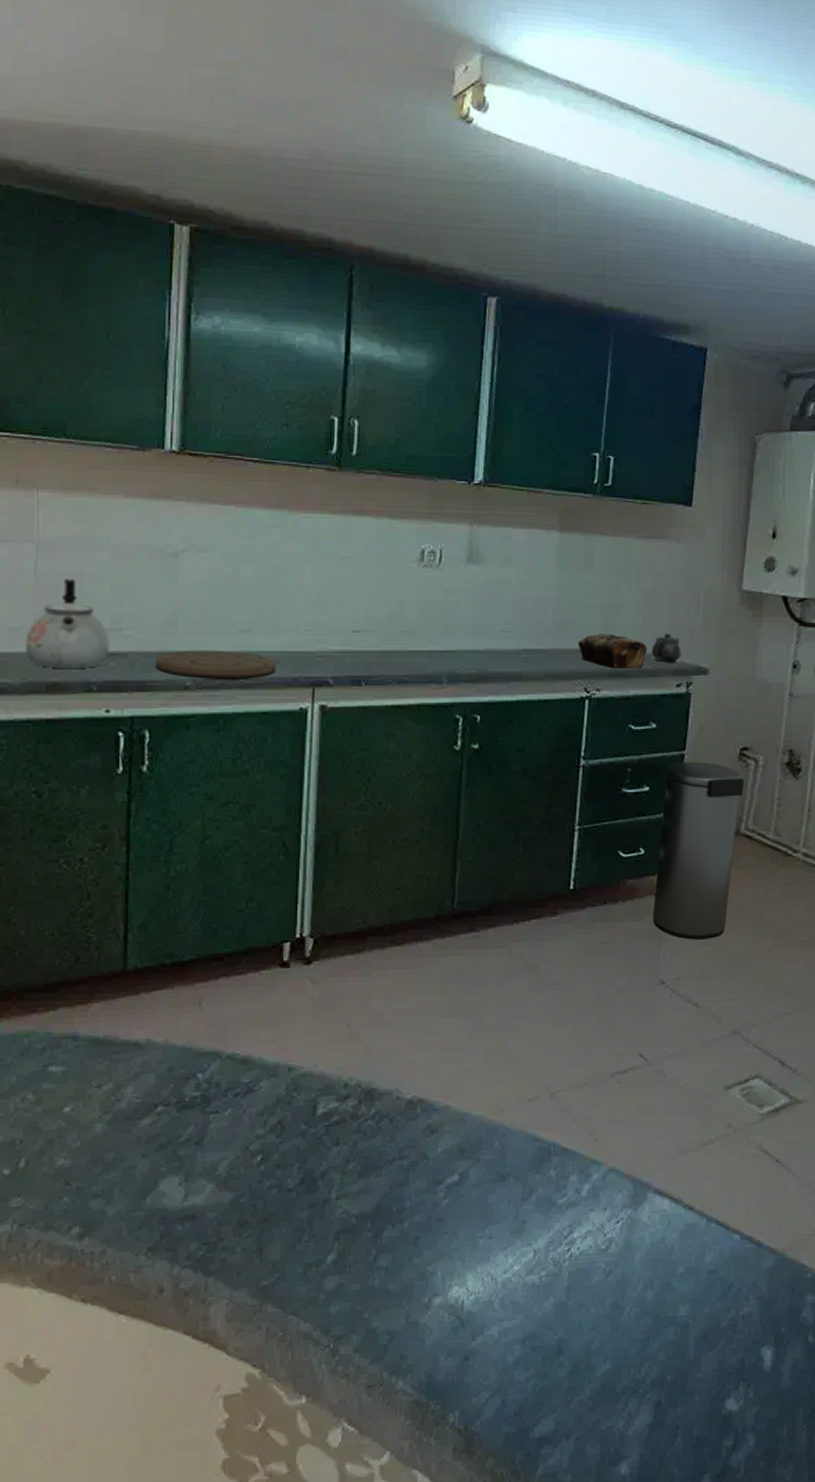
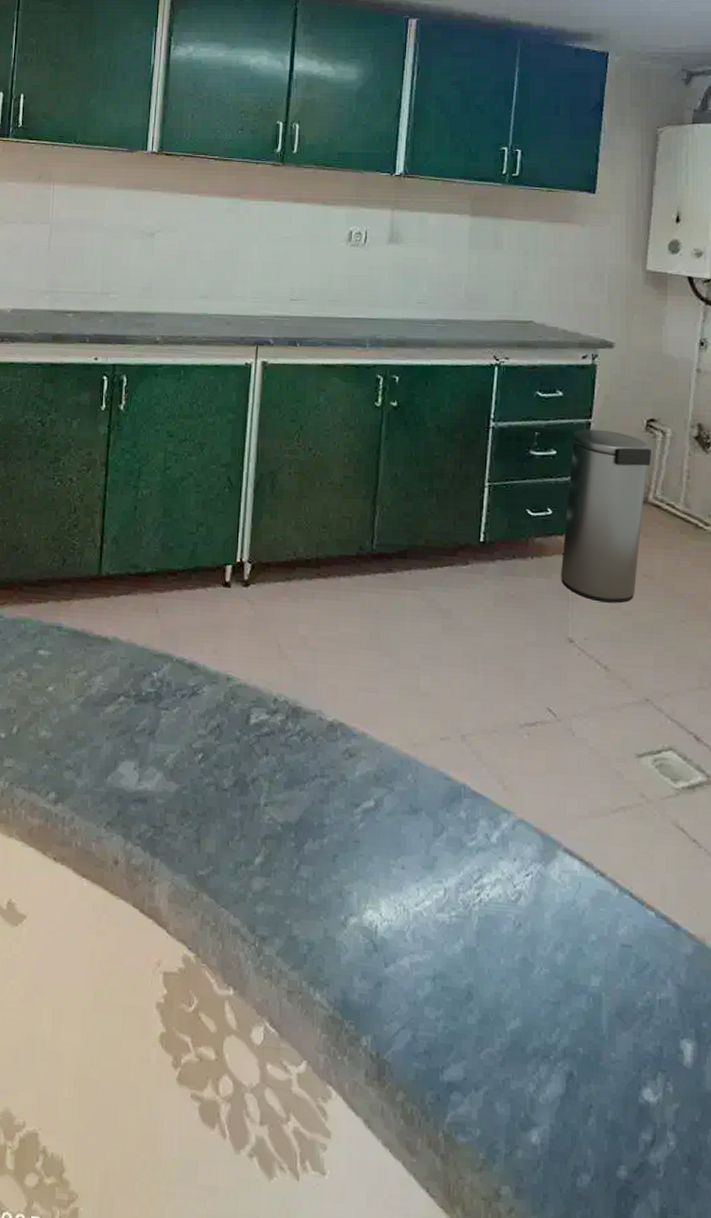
kettle: present [25,578,110,668] -> none [39,252,100,324]
cutting board: present [156,650,276,681] -> none [134,311,227,338]
bread loaf: present [578,634,647,668] -> none [488,307,553,340]
teapot: present [651,633,681,663] -> none [557,308,587,336]

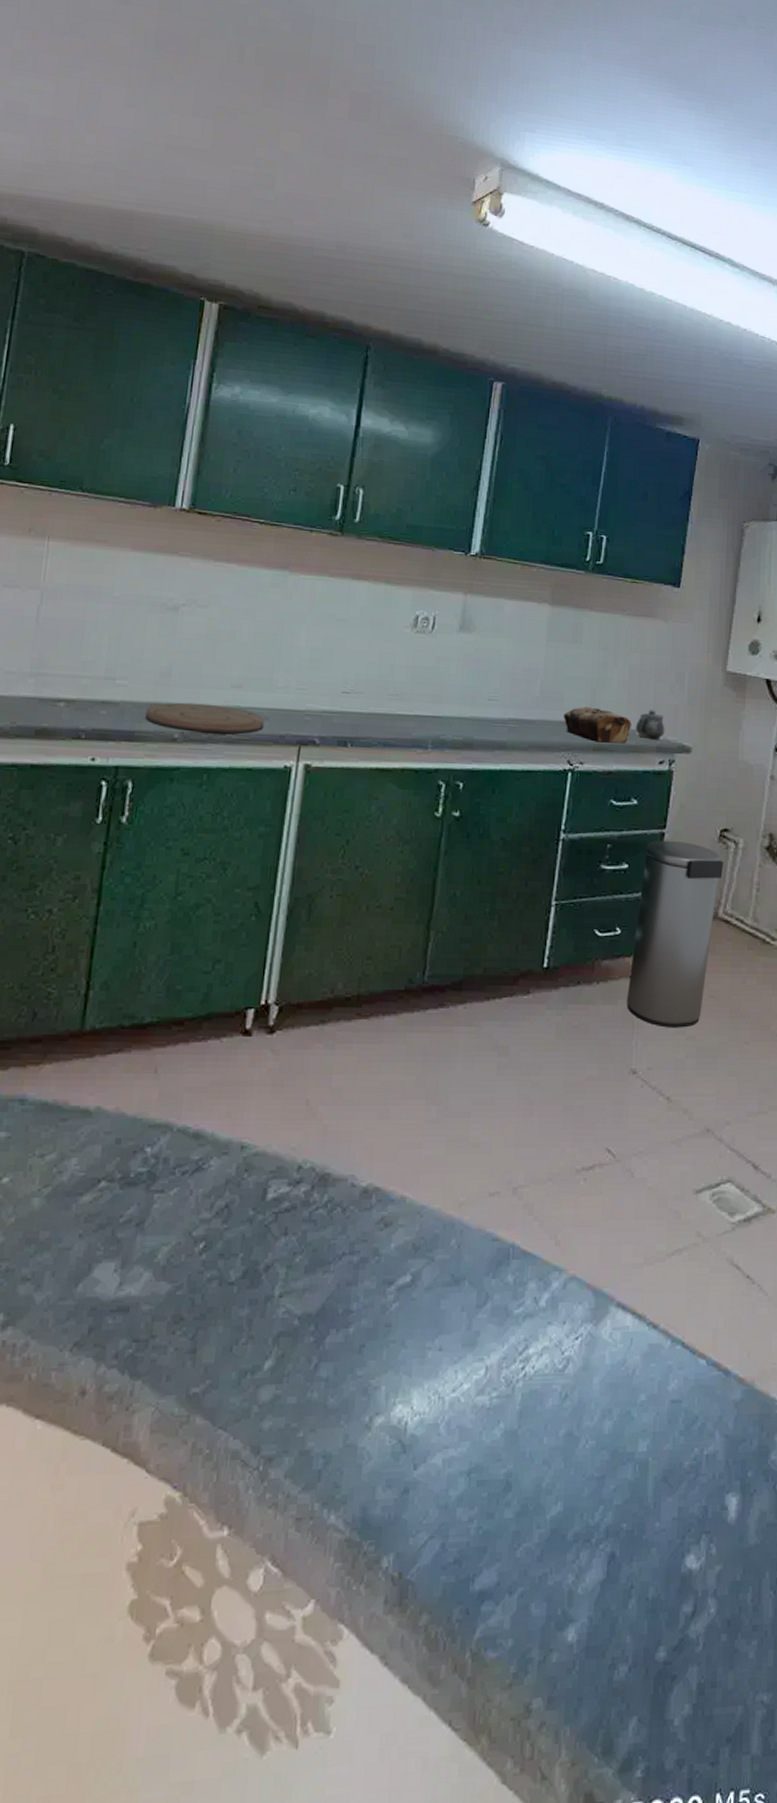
cutting board: none [134,311,227,338] -> present [146,702,265,735]
bread loaf: none [488,307,553,340] -> present [564,707,631,744]
teapot: none [557,308,587,336] -> present [635,710,665,740]

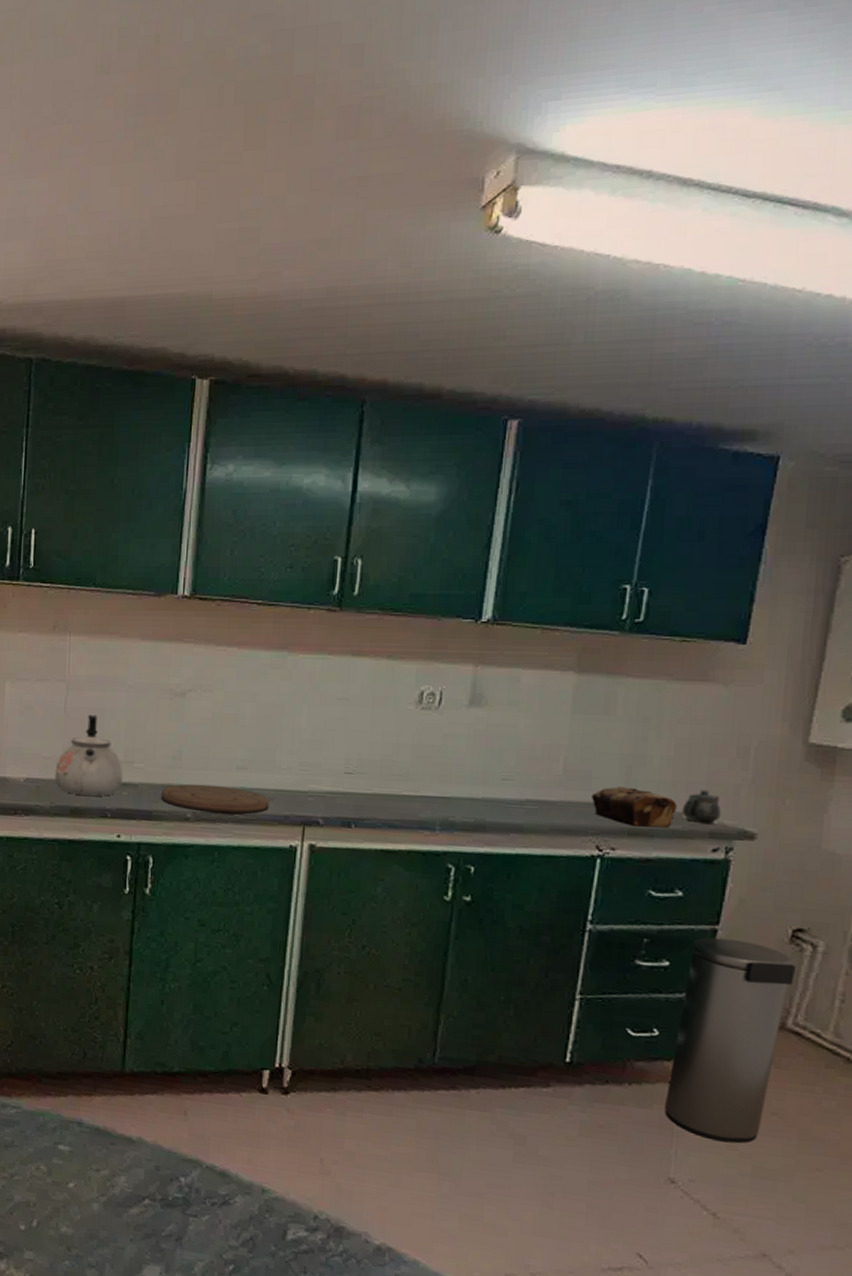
kettle: none [18,626,103,715] -> present [55,714,123,796]

